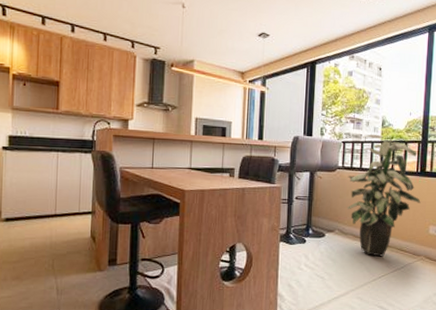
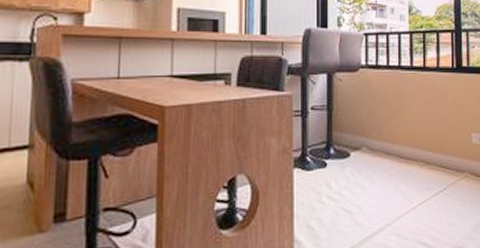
indoor plant: present [347,134,421,257] -> none [373,23,460,178]

